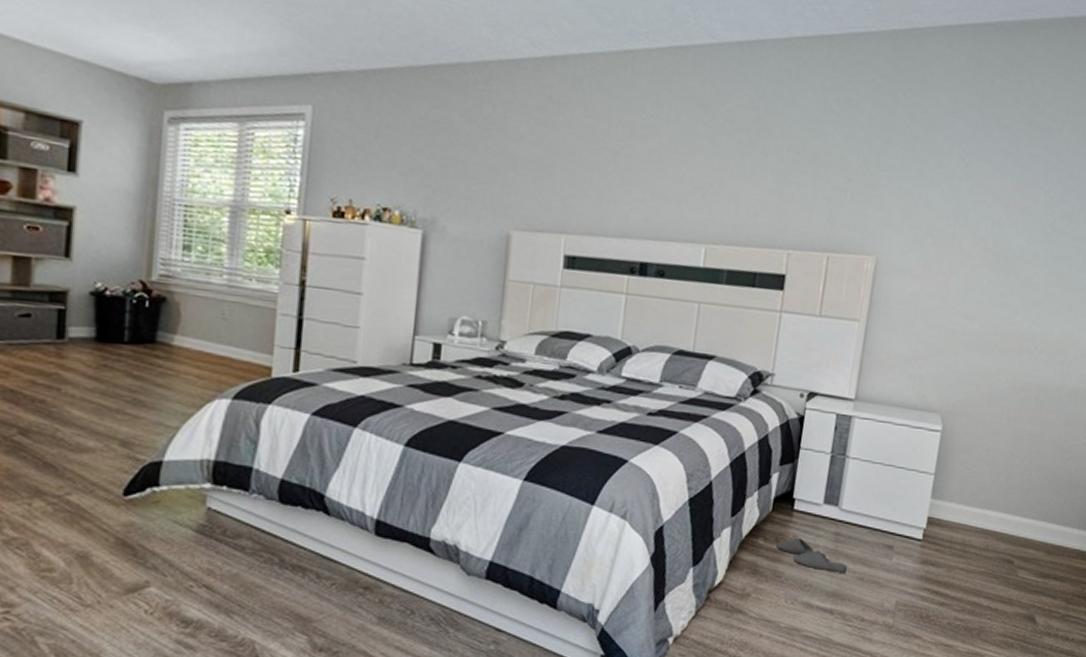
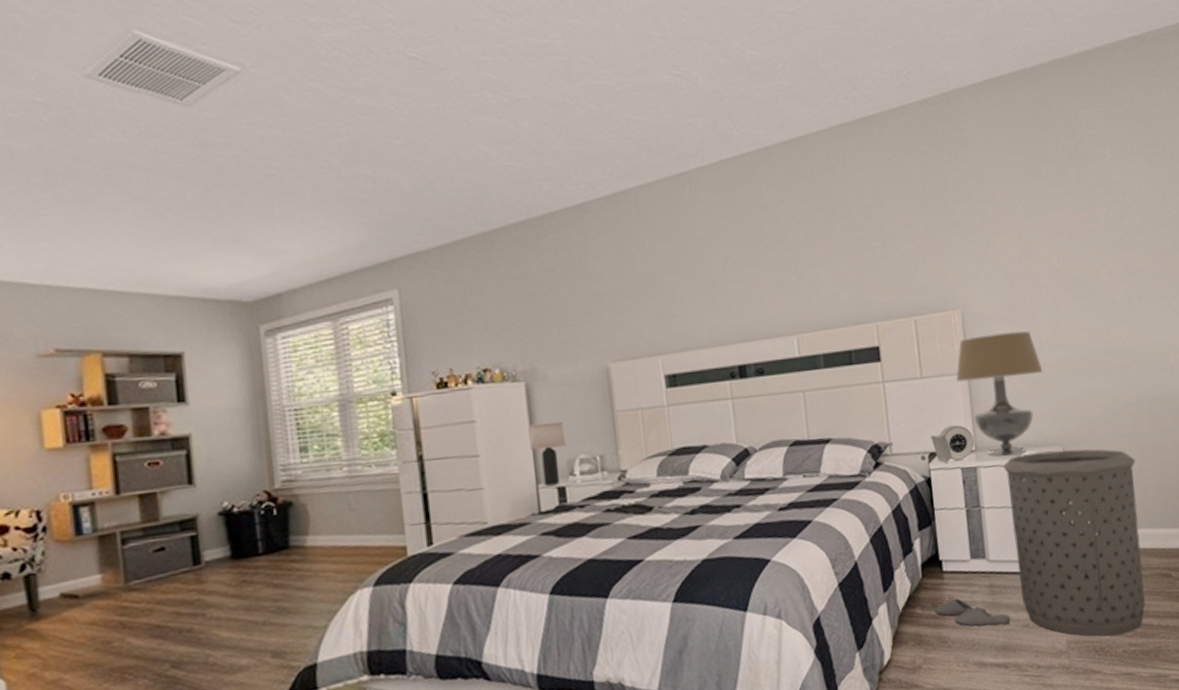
table lamp: none [415,274,453,341] -> present [529,421,567,487]
alarm clock: none [814,369,857,407] -> present [931,425,974,464]
table lamp: none [854,286,942,415] -> present [956,331,1043,457]
laundry basket: none [863,414,1009,607] -> present [1003,449,1145,636]

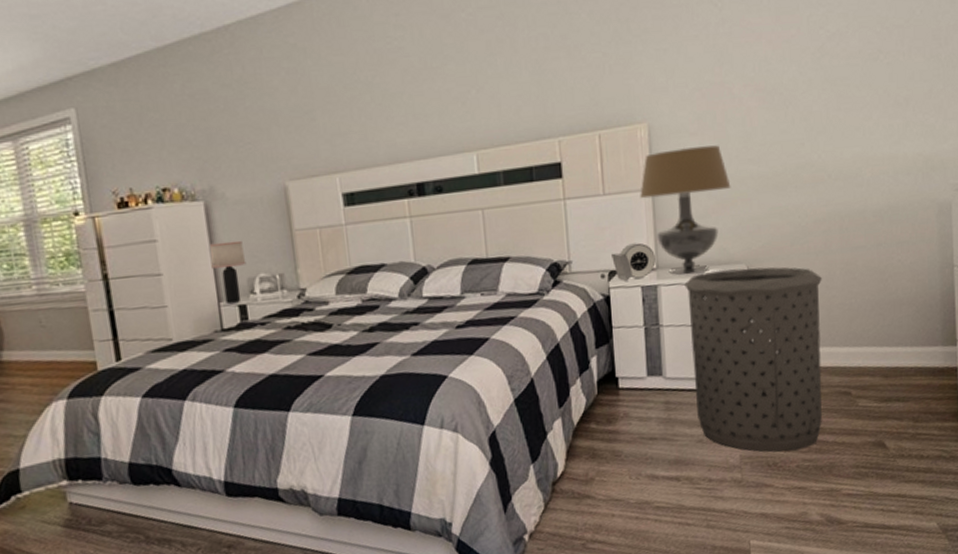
slippers: present [934,598,1010,626] -> none [608,414,684,441]

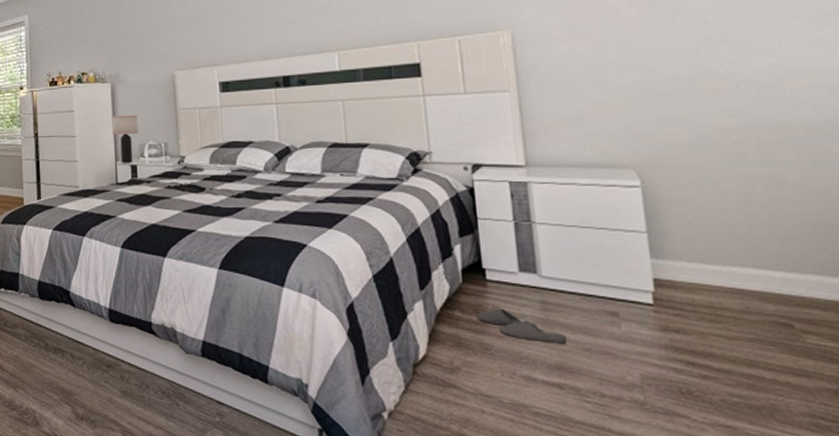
slippers: none [608,414,684,441] -> present [475,308,567,343]
alarm clock: present [611,242,656,282] -> none [475,139,525,176]
table lamp: present [640,145,731,275] -> none [504,52,611,175]
laundry basket: present [684,267,822,452] -> none [559,173,754,381]

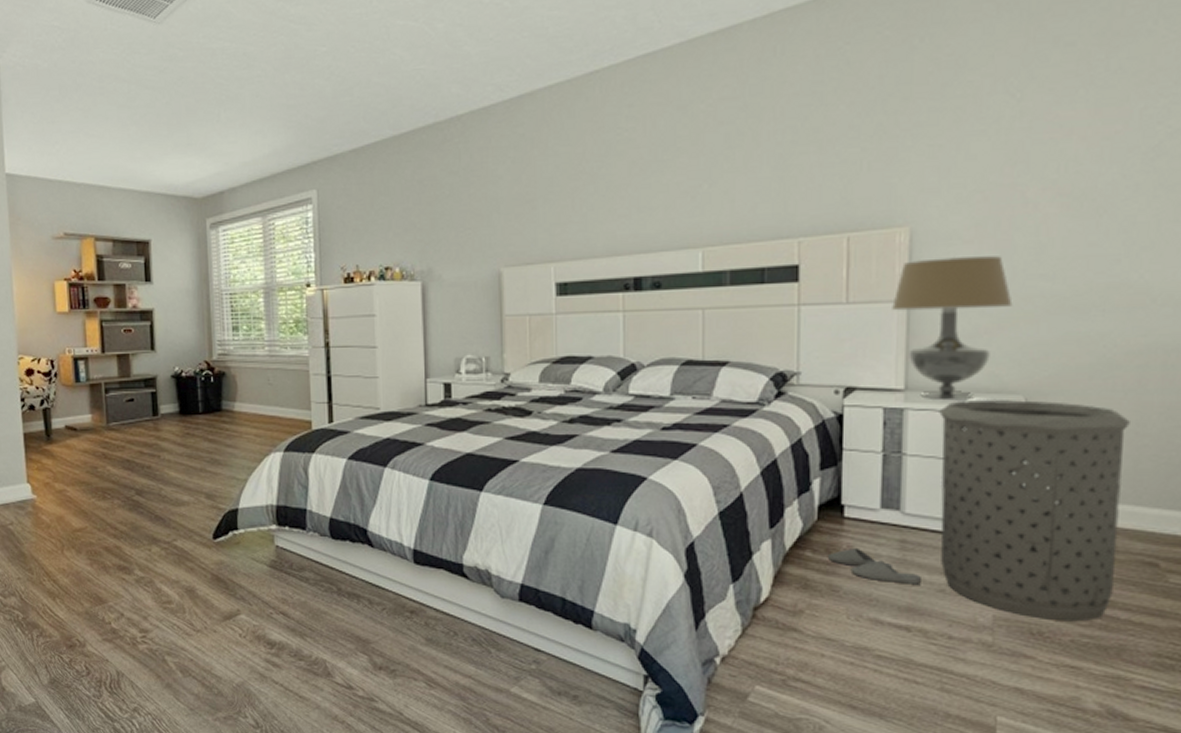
table lamp: present [112,114,139,164] -> none [422,321,455,382]
table lamp: none [504,52,611,175] -> present [892,256,1013,401]
laundry basket: none [559,173,754,381] -> present [939,400,1130,622]

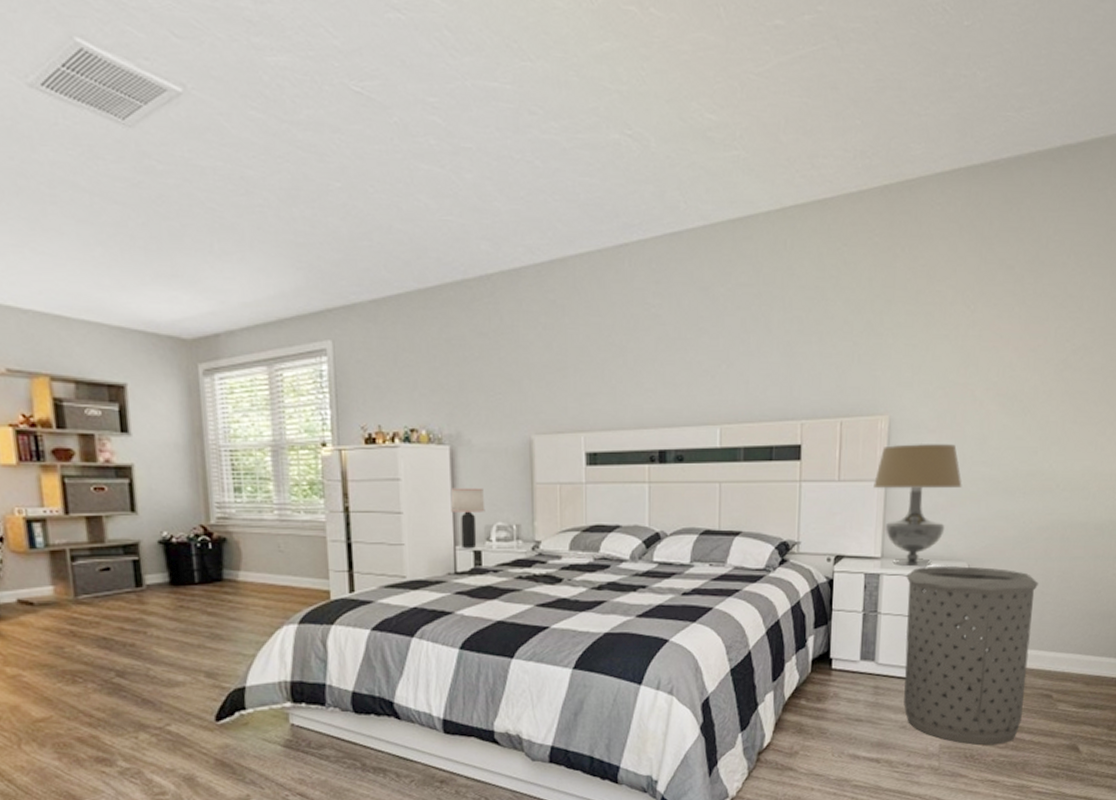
table lamp: none [422,321,455,382] -> present [450,487,486,549]
slippers: present [827,547,921,584] -> none [817,694,889,724]

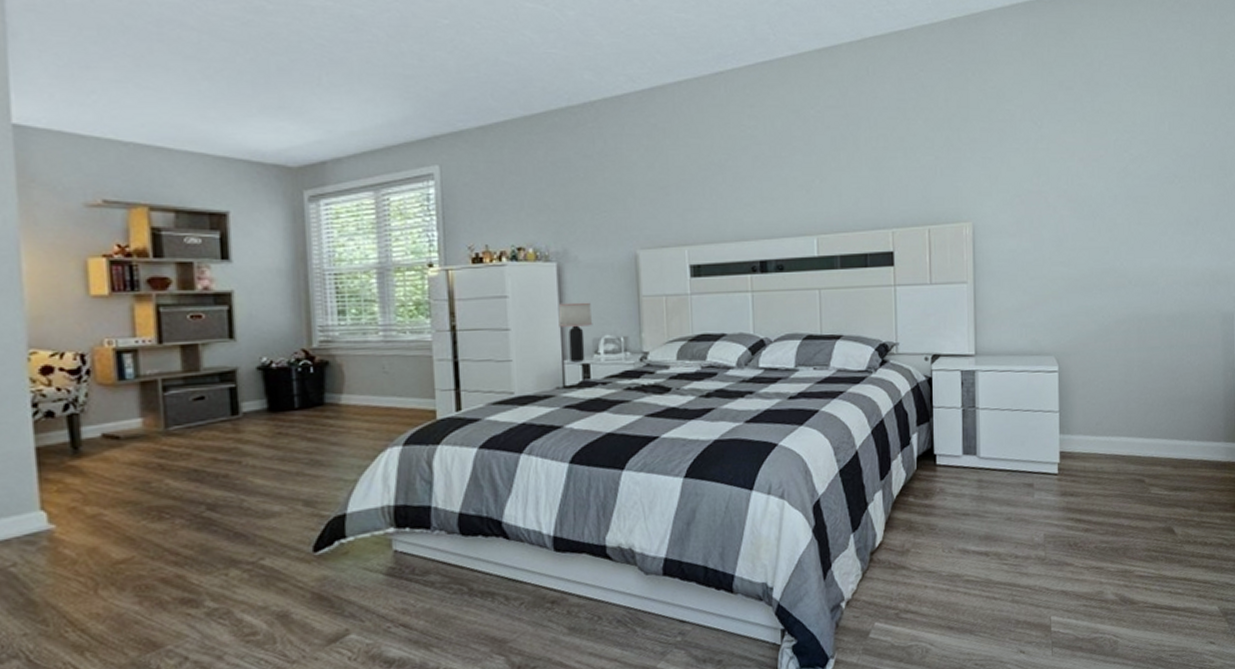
table lamp: present [873,443,962,567] -> none [963,246,1044,363]
laundry basket: present [904,566,1038,745] -> none [1000,360,1121,533]

